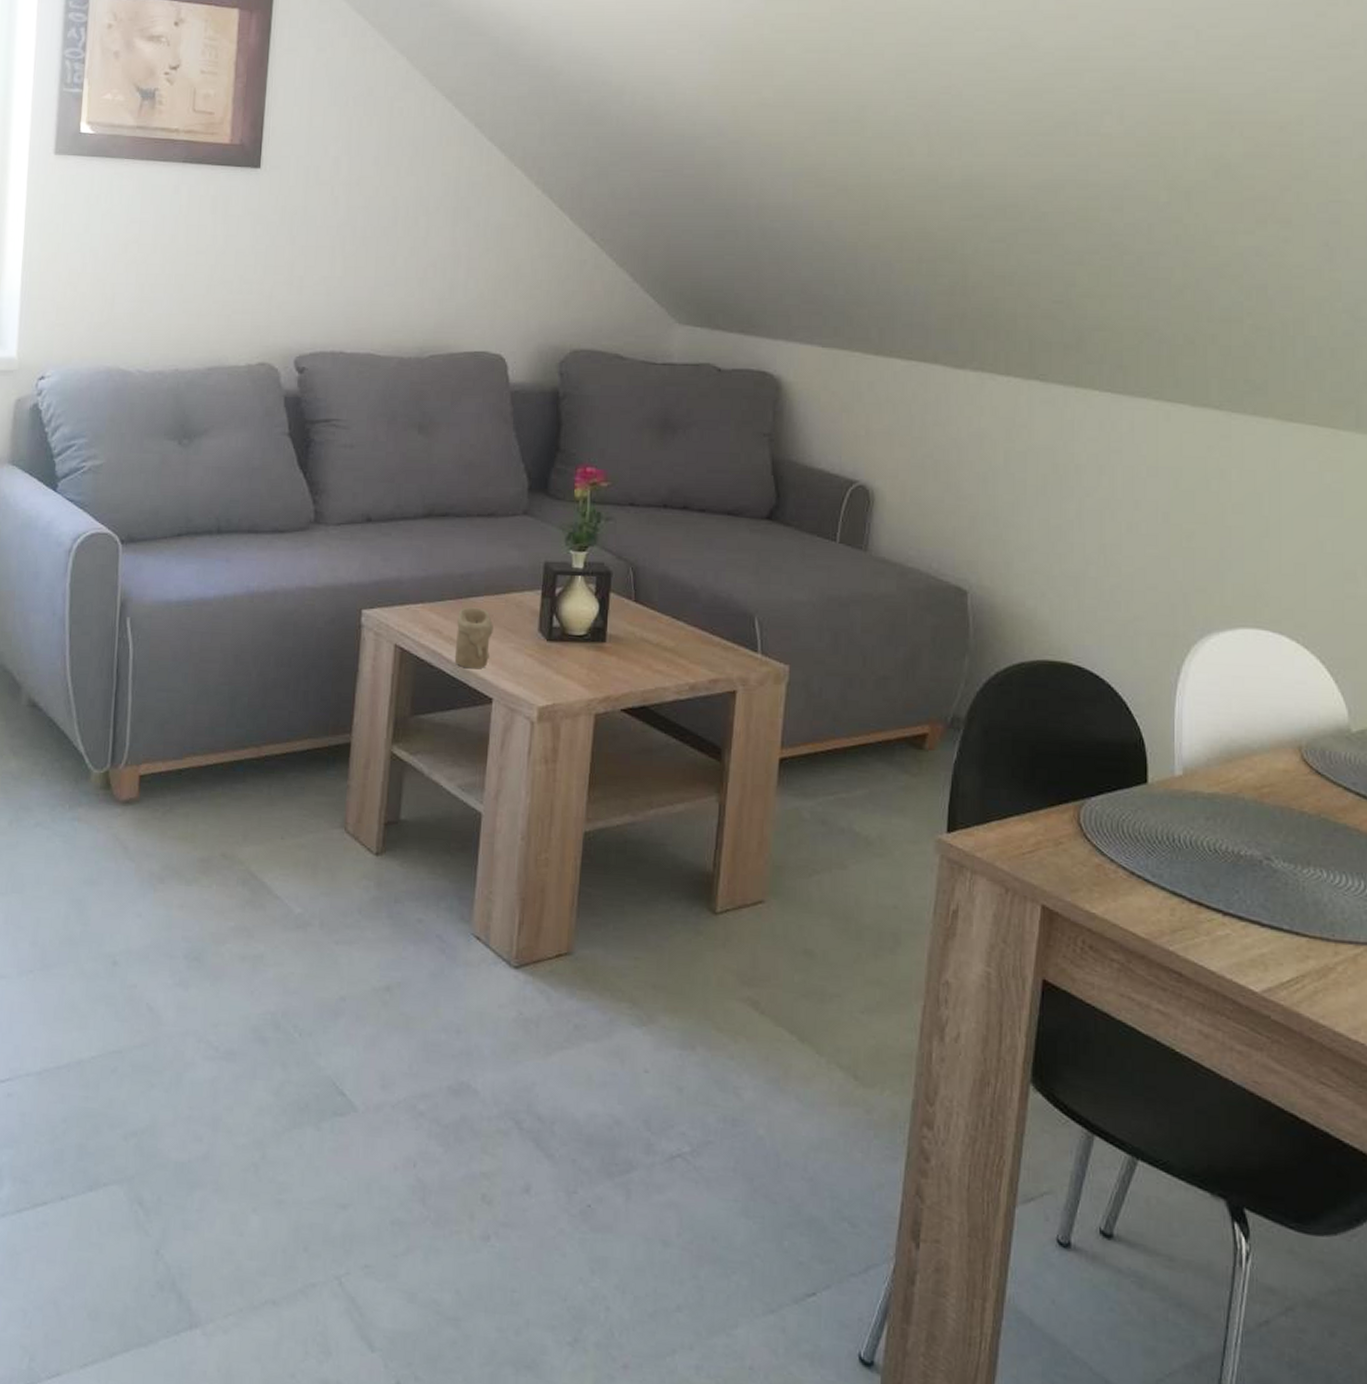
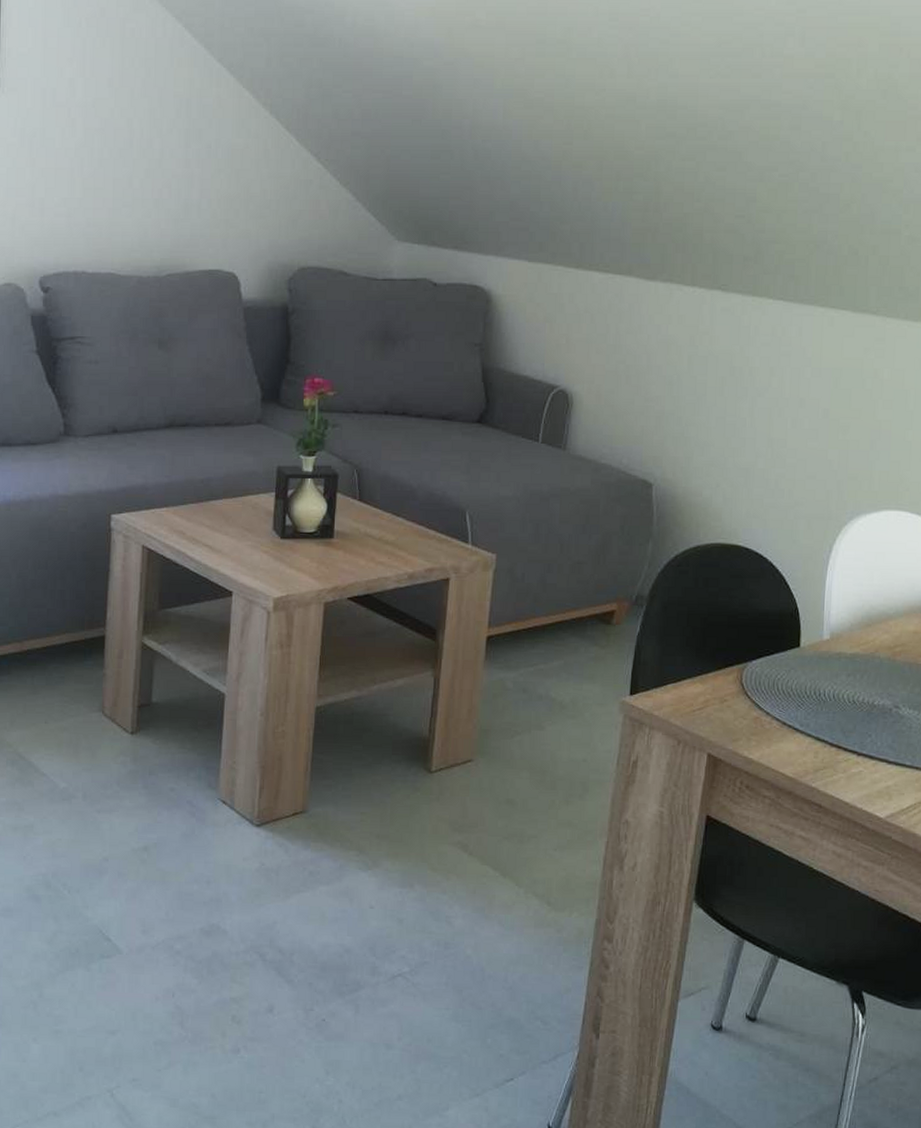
candle: present [454,607,493,669] -> none [197,509,232,566]

